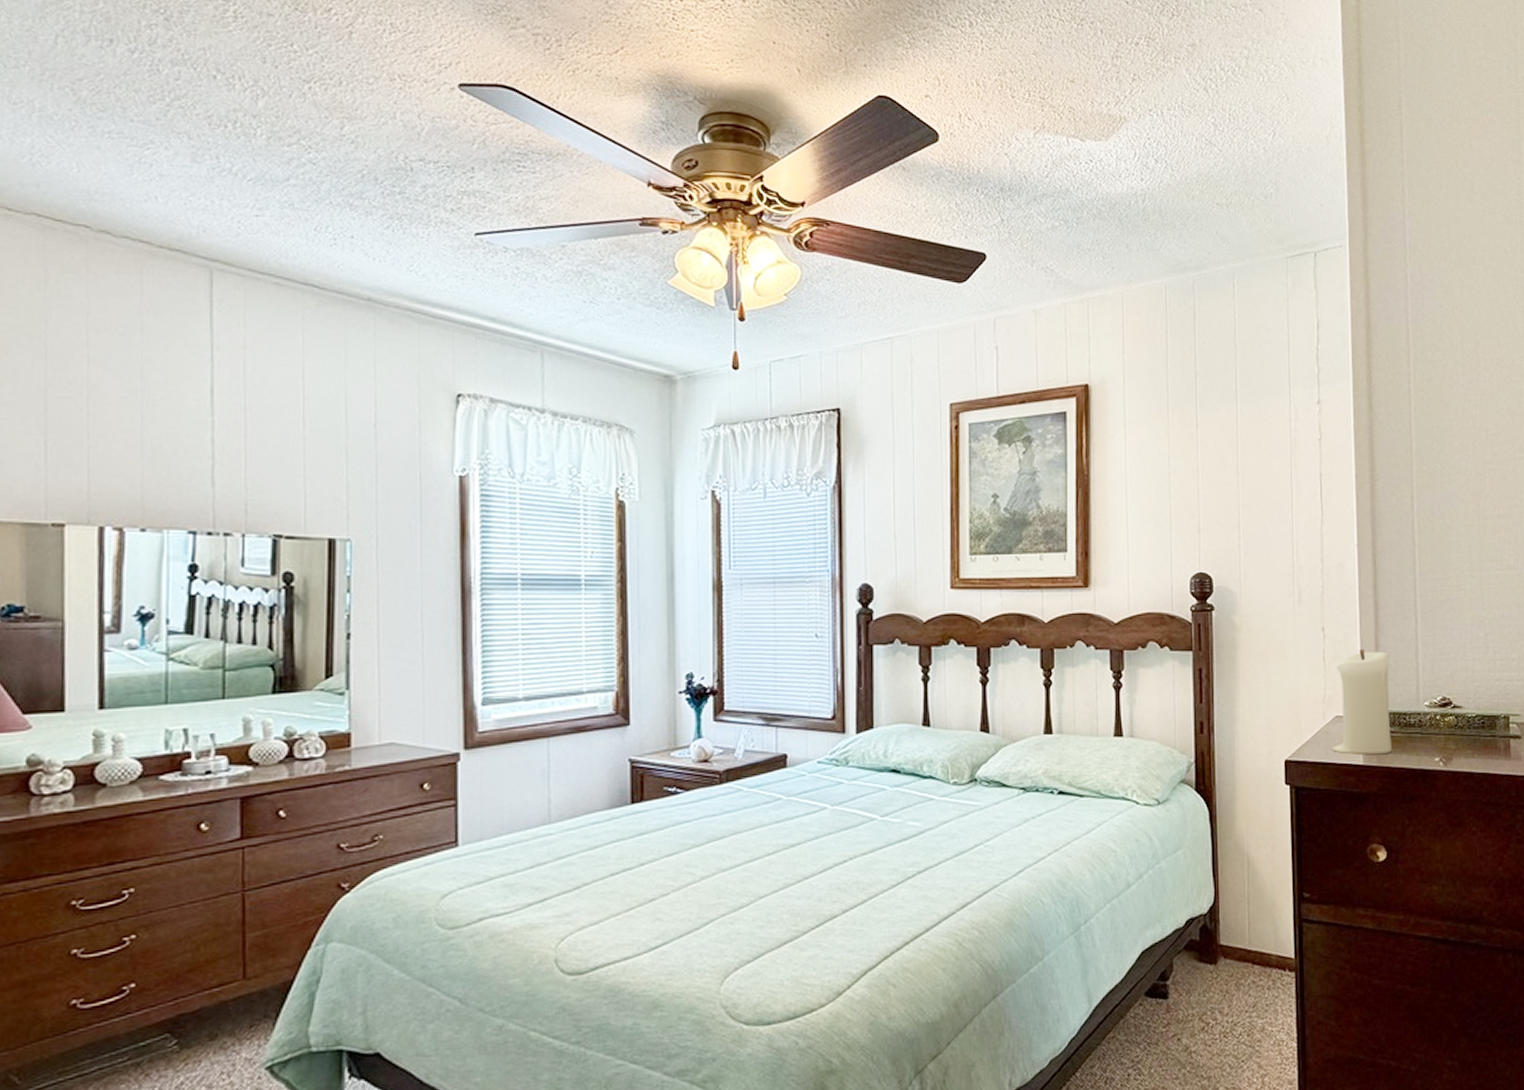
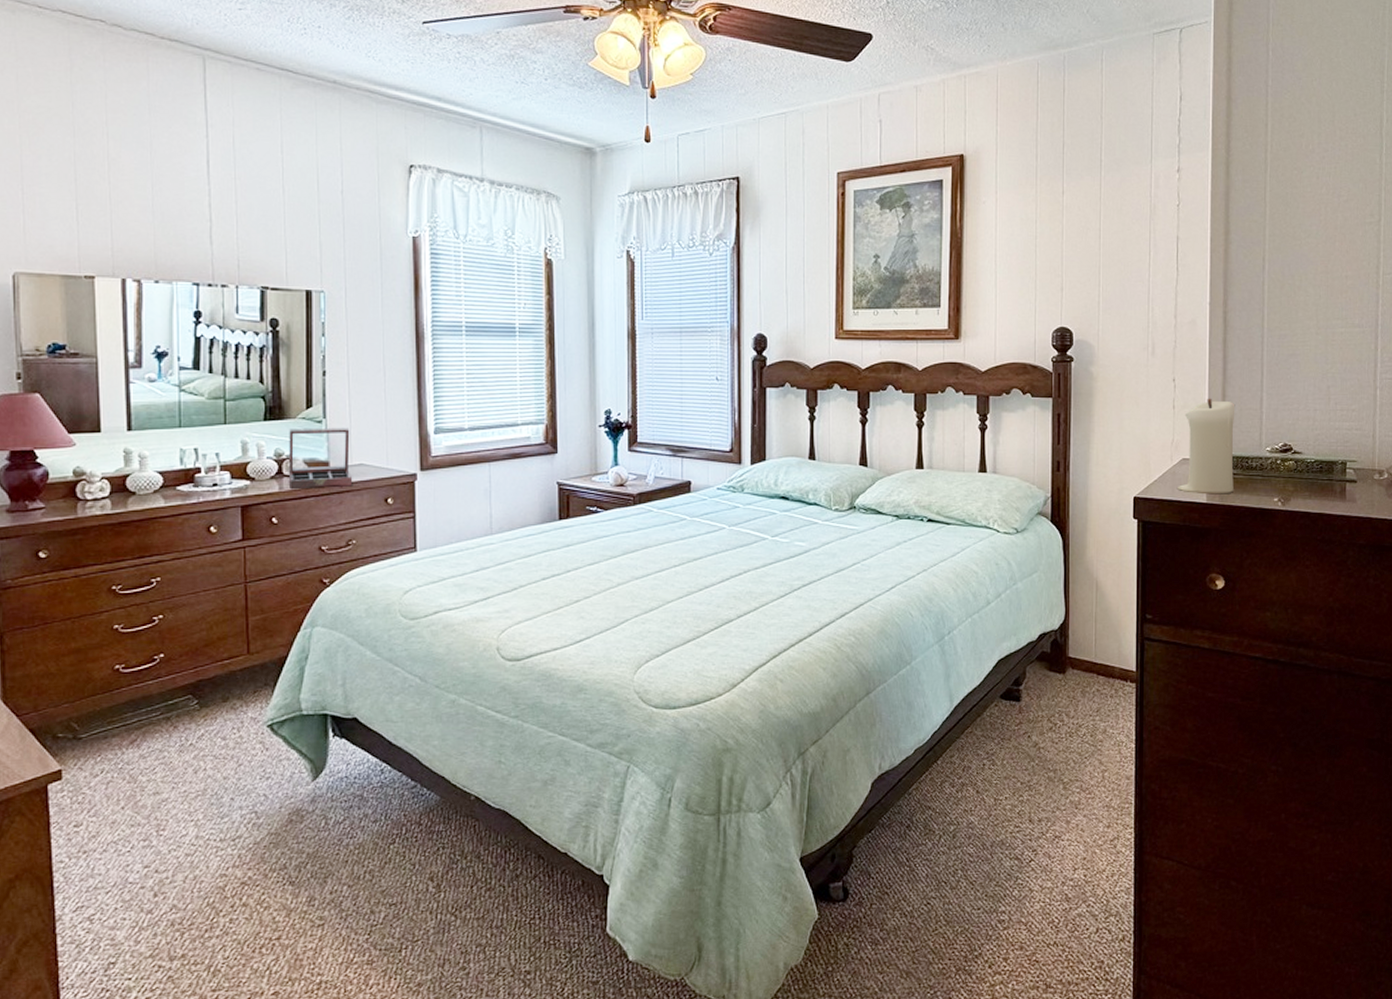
jewelry box: none [302,700,380,776] -> present [289,427,352,490]

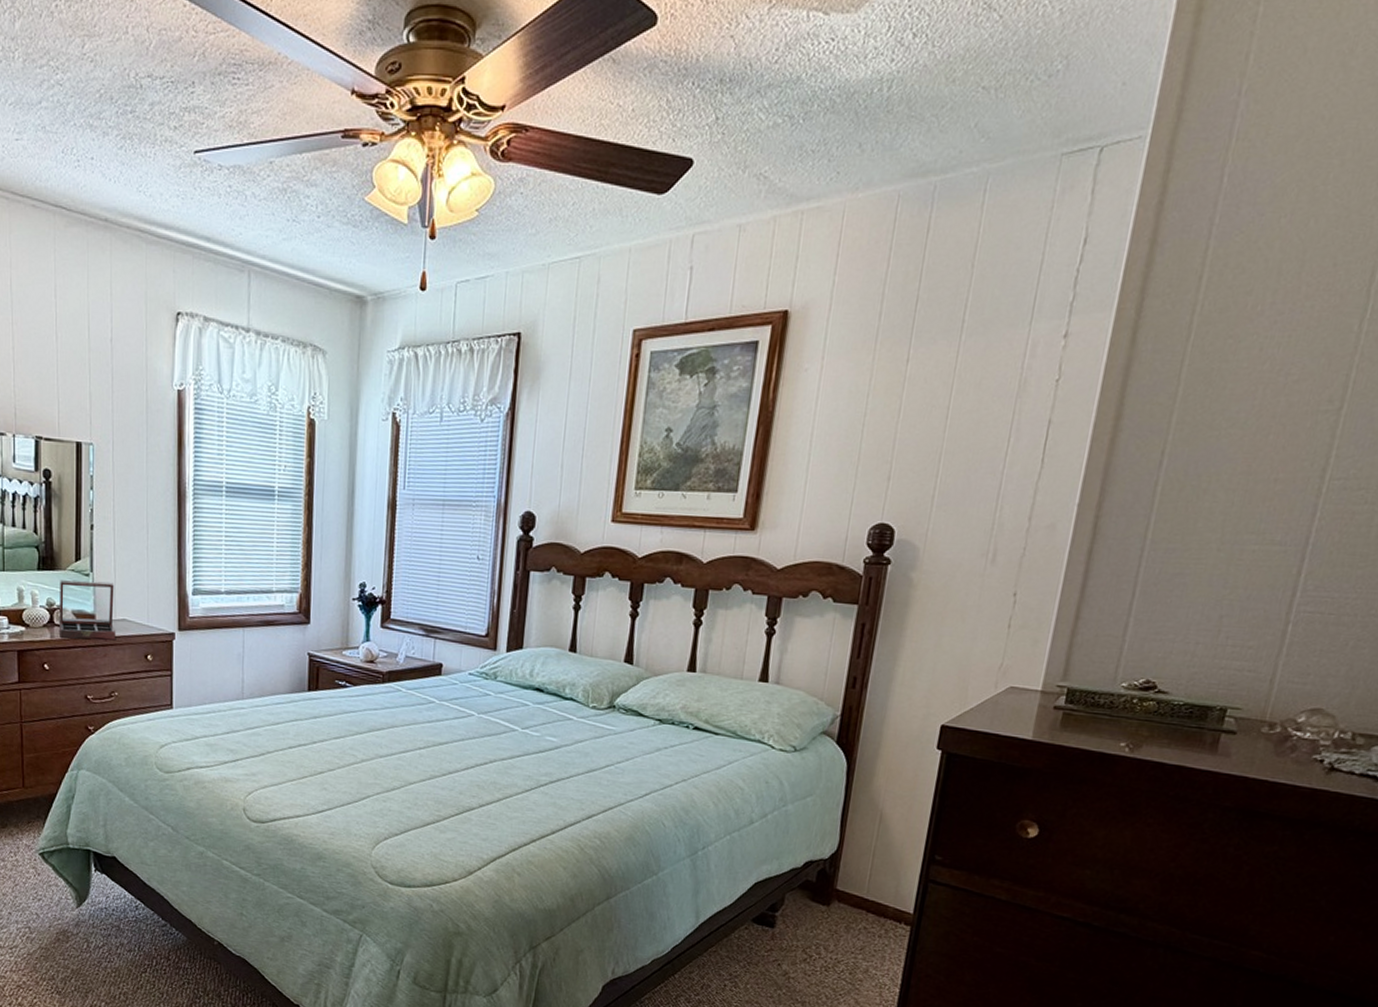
candle: present [1178,398,1235,495] -> none [998,618,1090,733]

